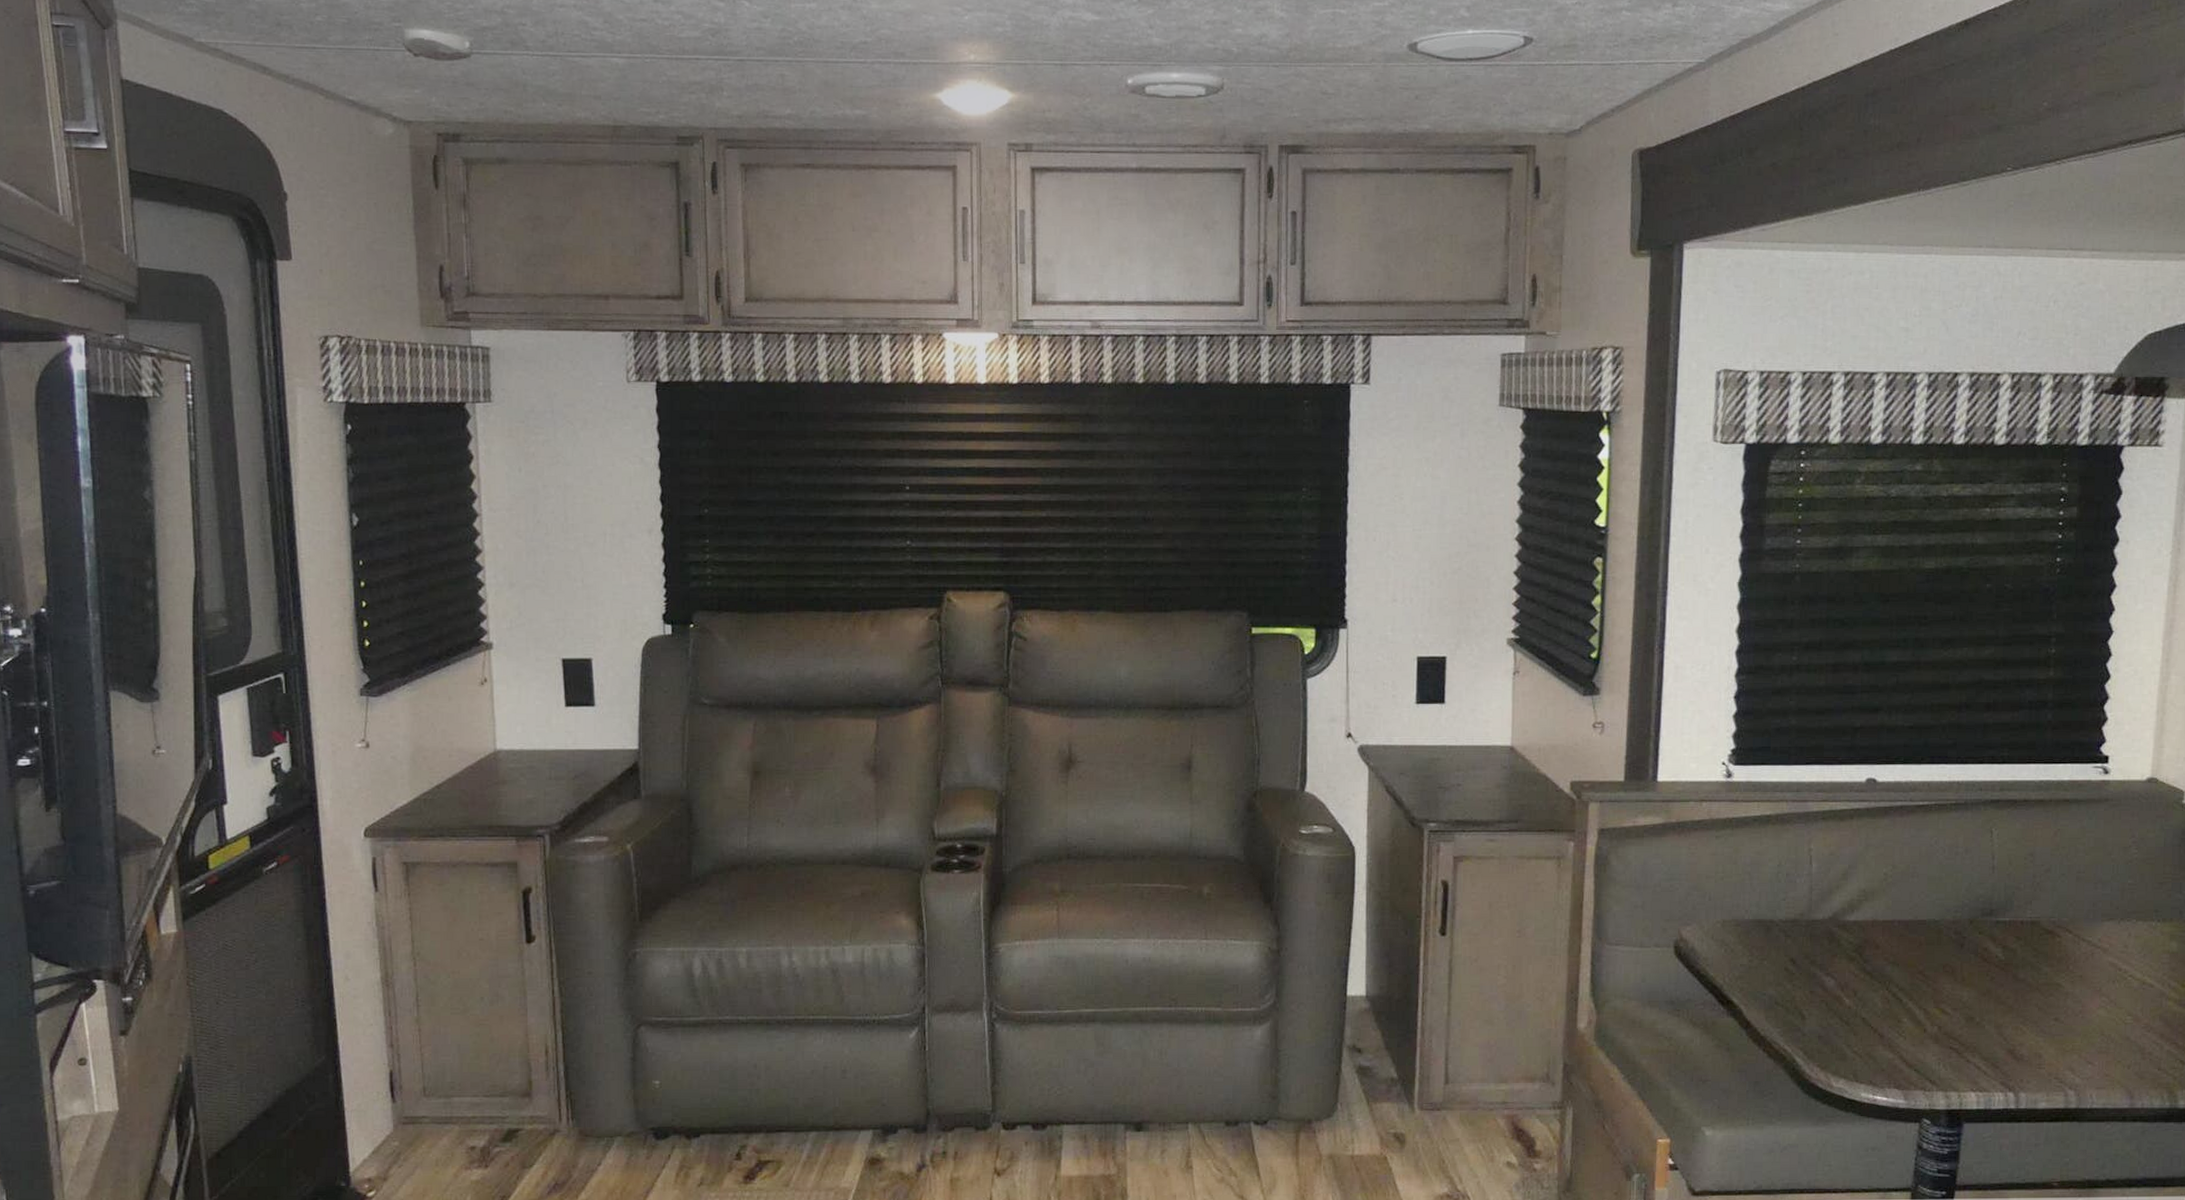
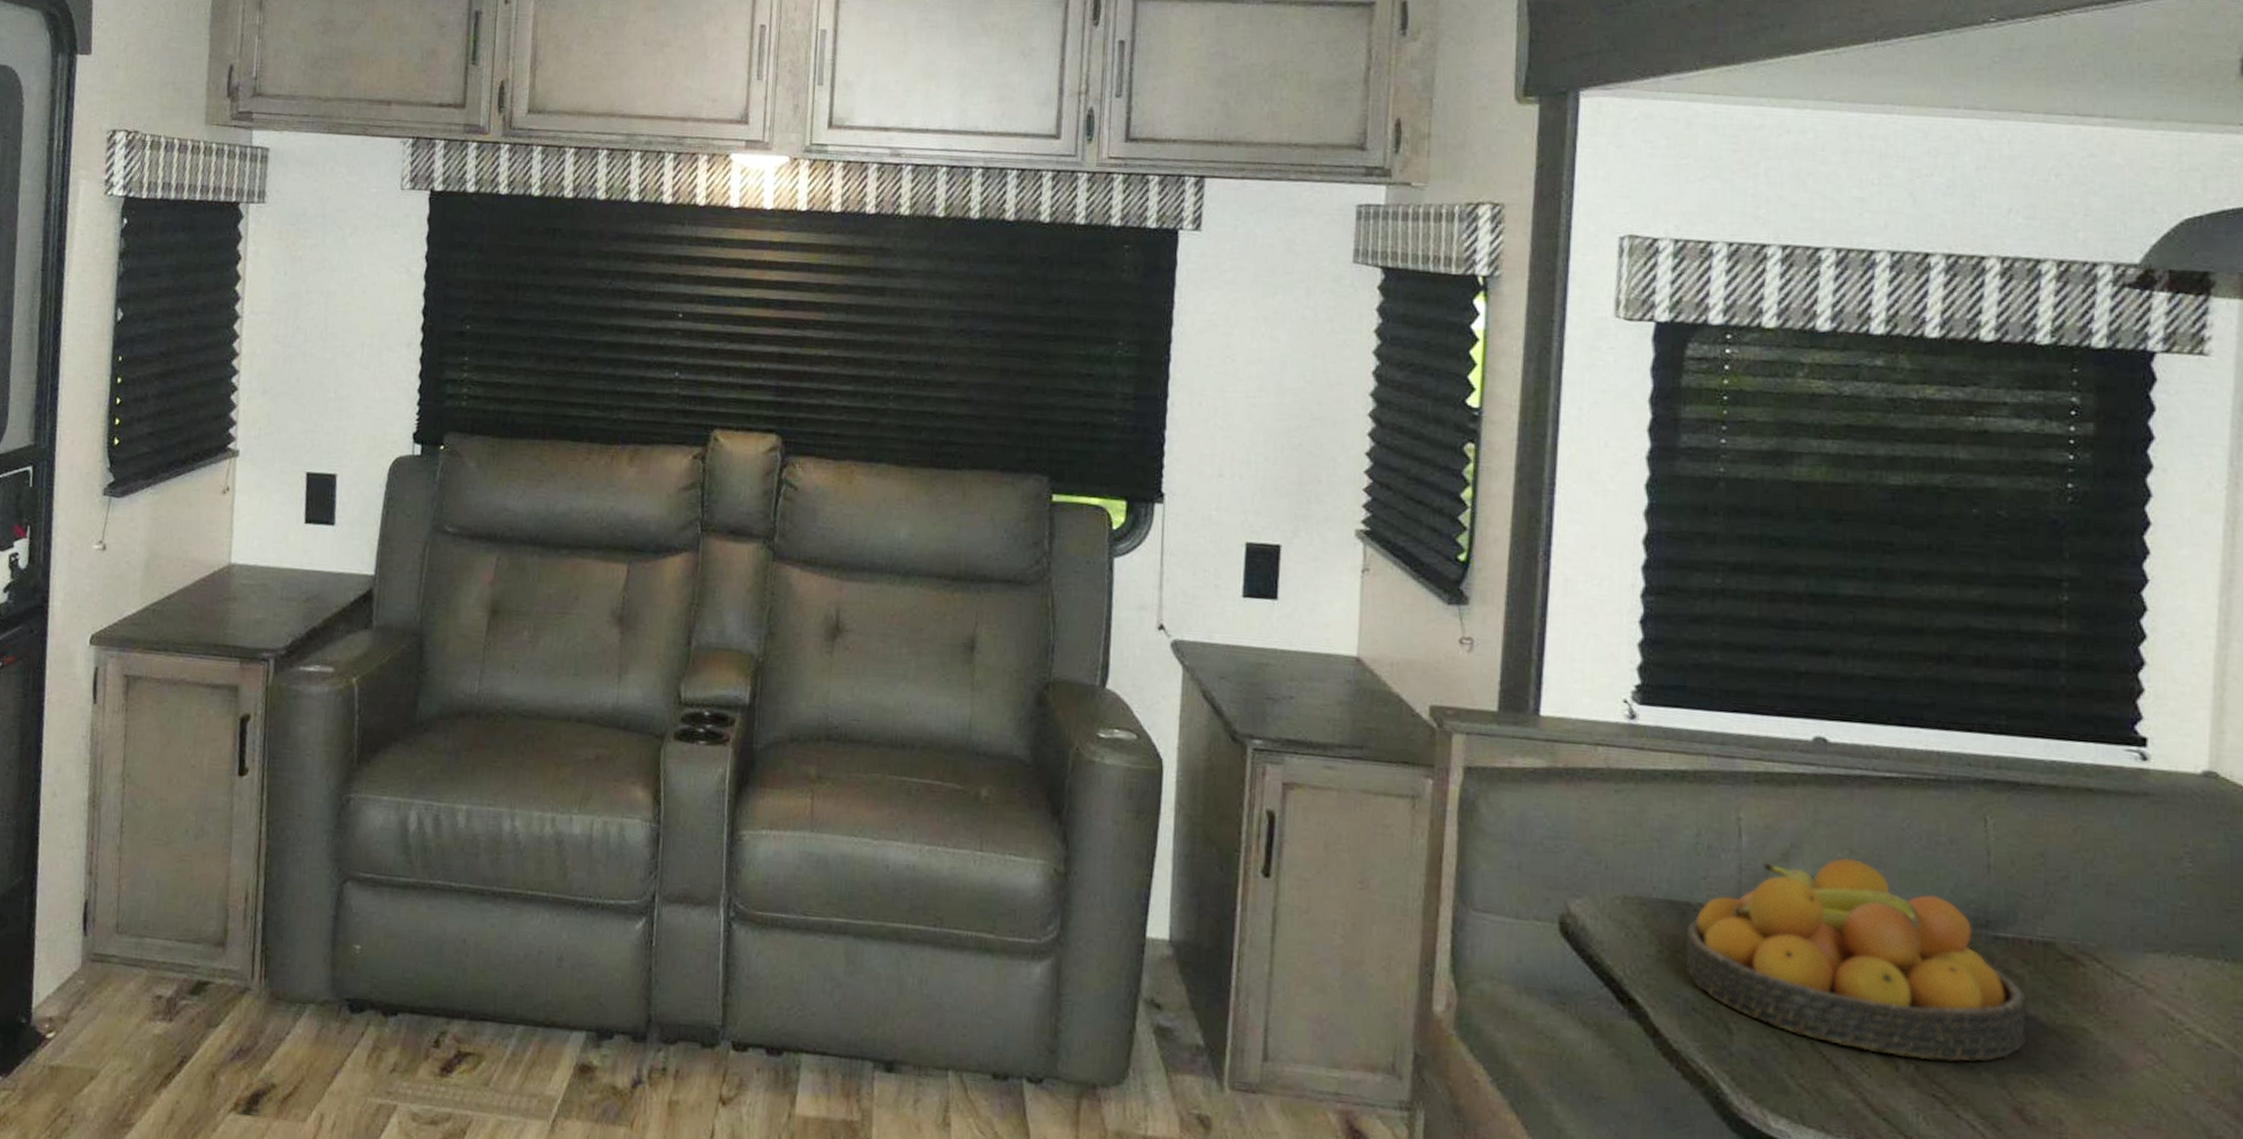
fruit bowl: none [1770,872,2018,1022] -> present [1685,858,2027,1062]

